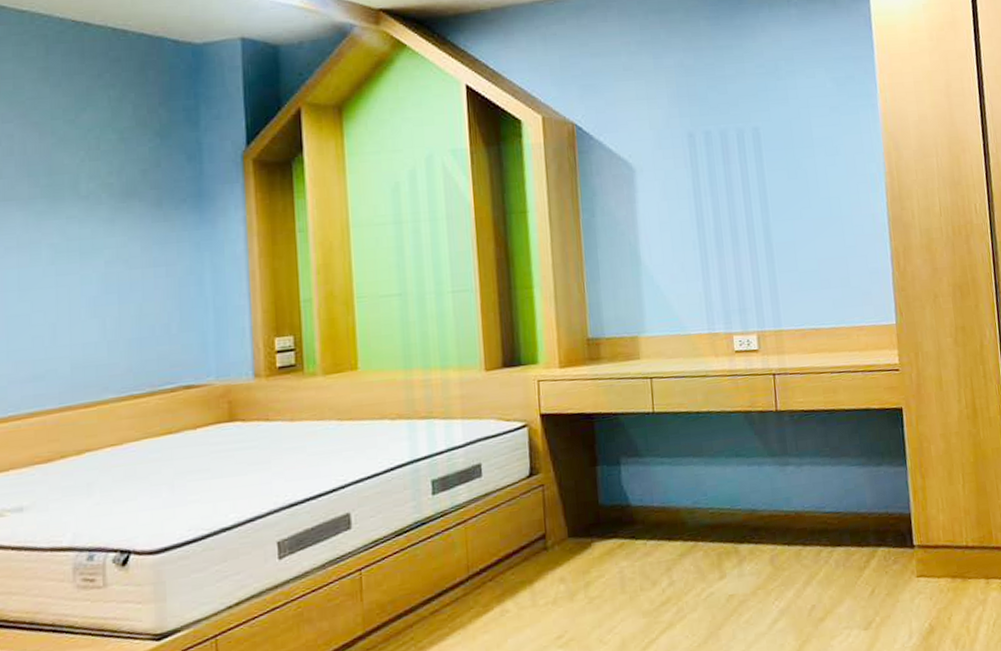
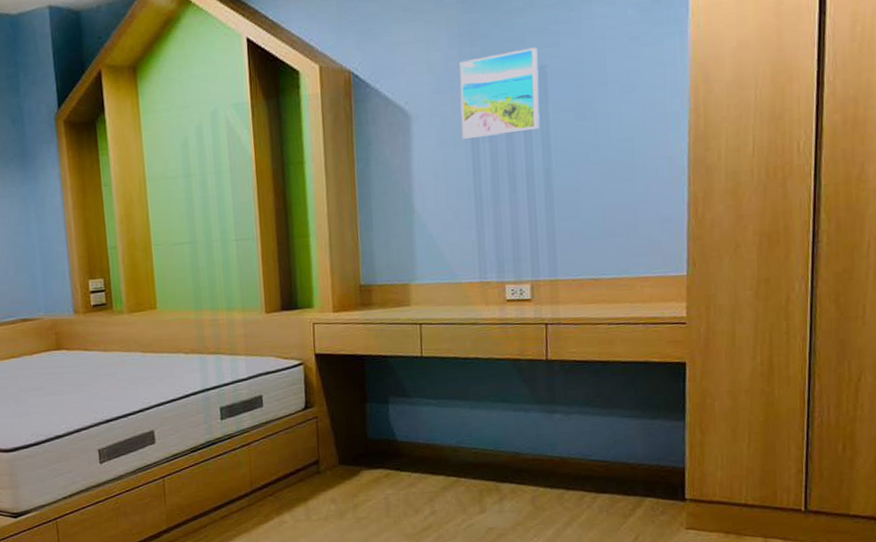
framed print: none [680,110,757,194] -> present [459,47,540,140]

